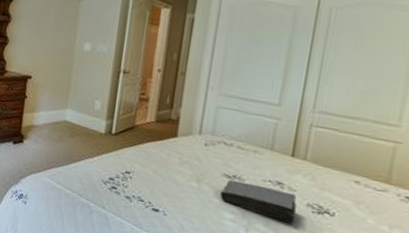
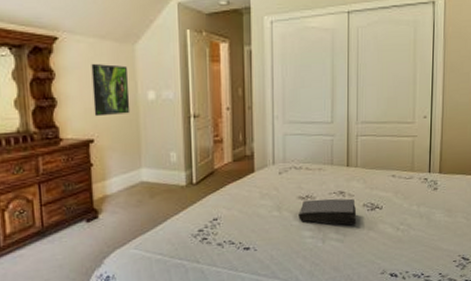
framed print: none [36,13,70,60] -> present [91,63,130,117]

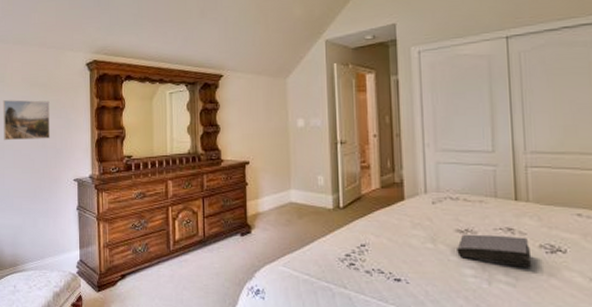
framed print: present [91,63,130,117] -> none [249,95,282,142]

